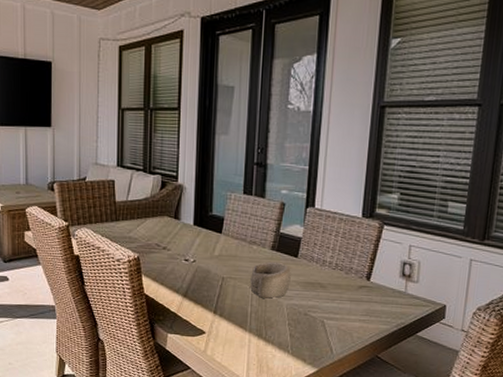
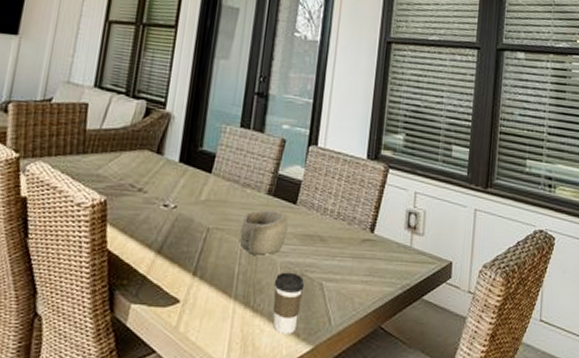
coffee cup: none [281,312,308,359] -> present [273,272,305,334]

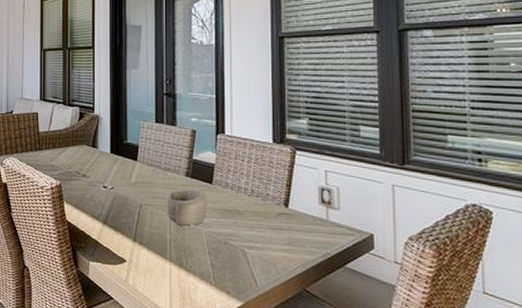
coffee cup: present [273,272,305,334] -> none [201,240,229,291]

